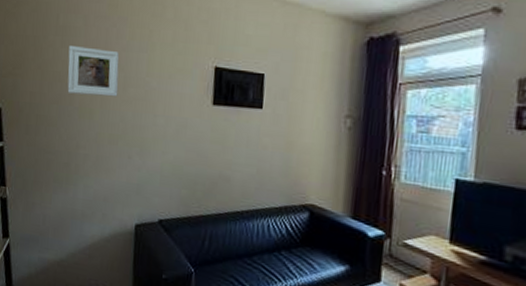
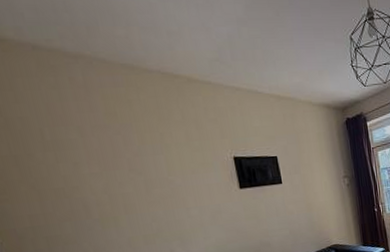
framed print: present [67,46,120,97] -> none [67,157,143,207]

